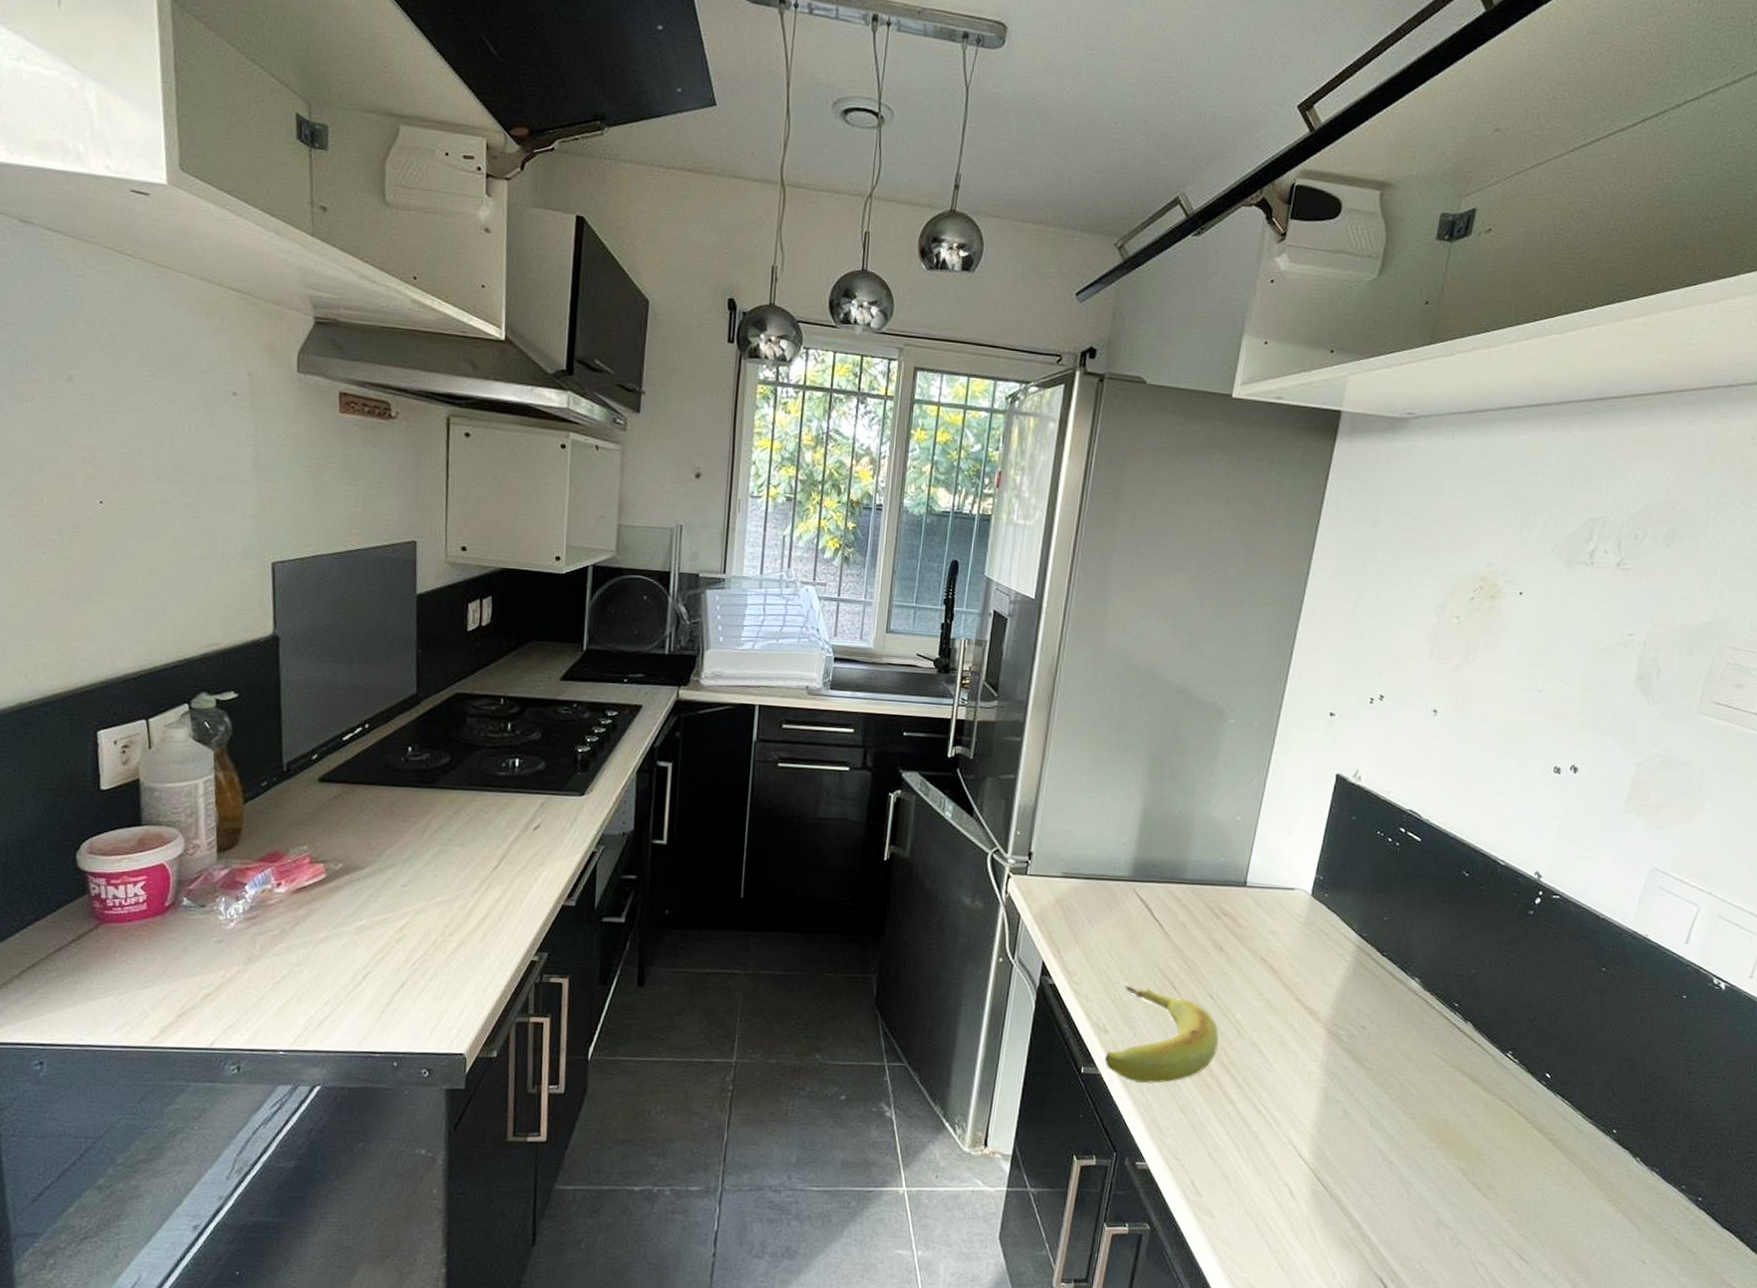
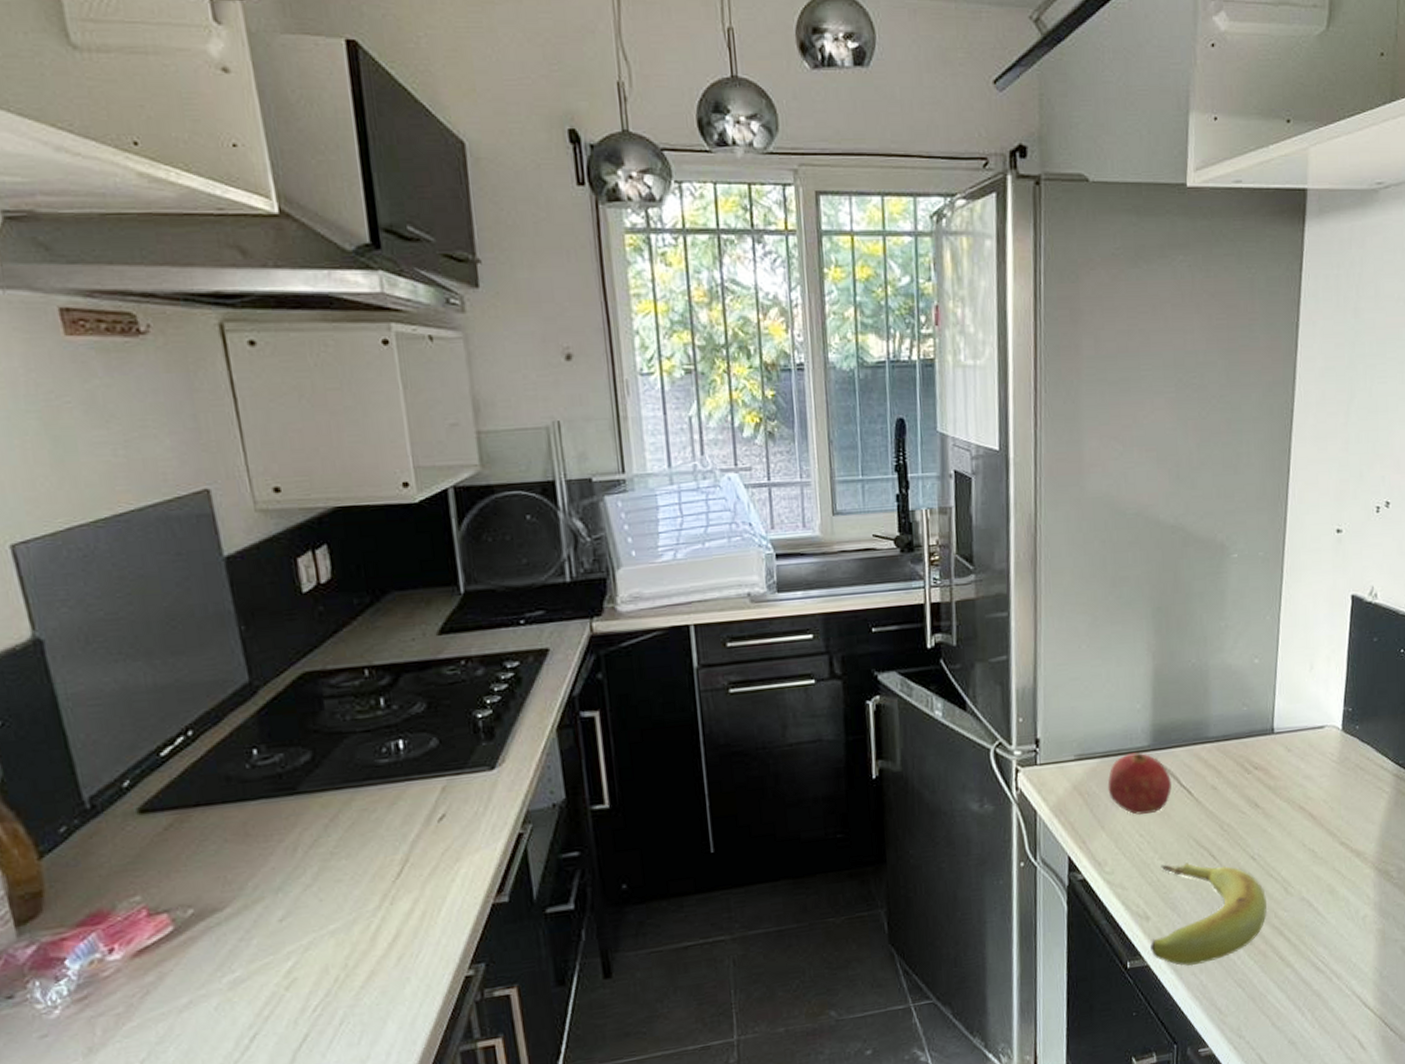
fruit: none [1086,880,1145,937] -> present [1107,752,1172,815]

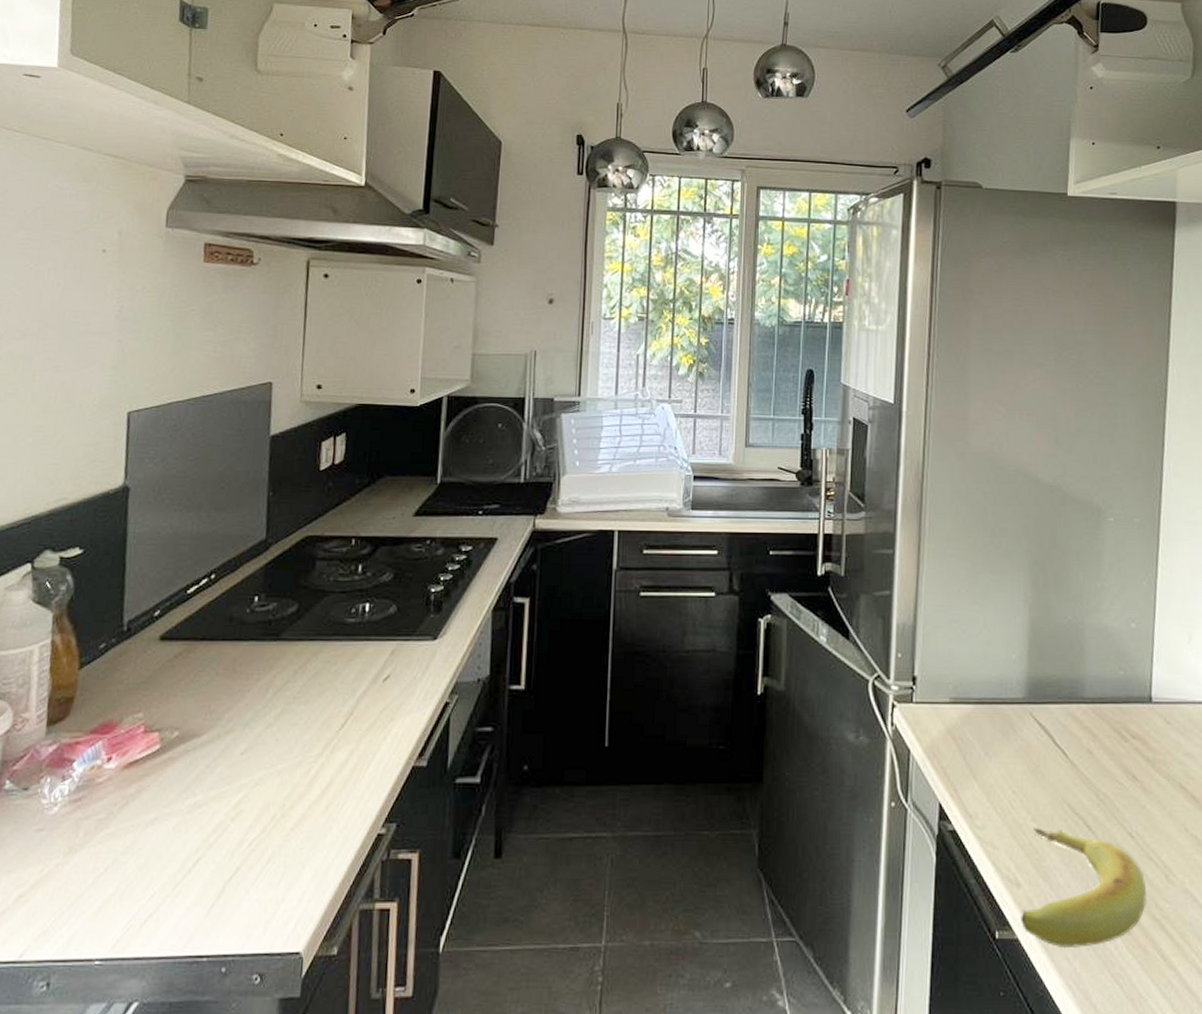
fruit: present [1107,752,1172,815] -> none [981,703,1046,769]

